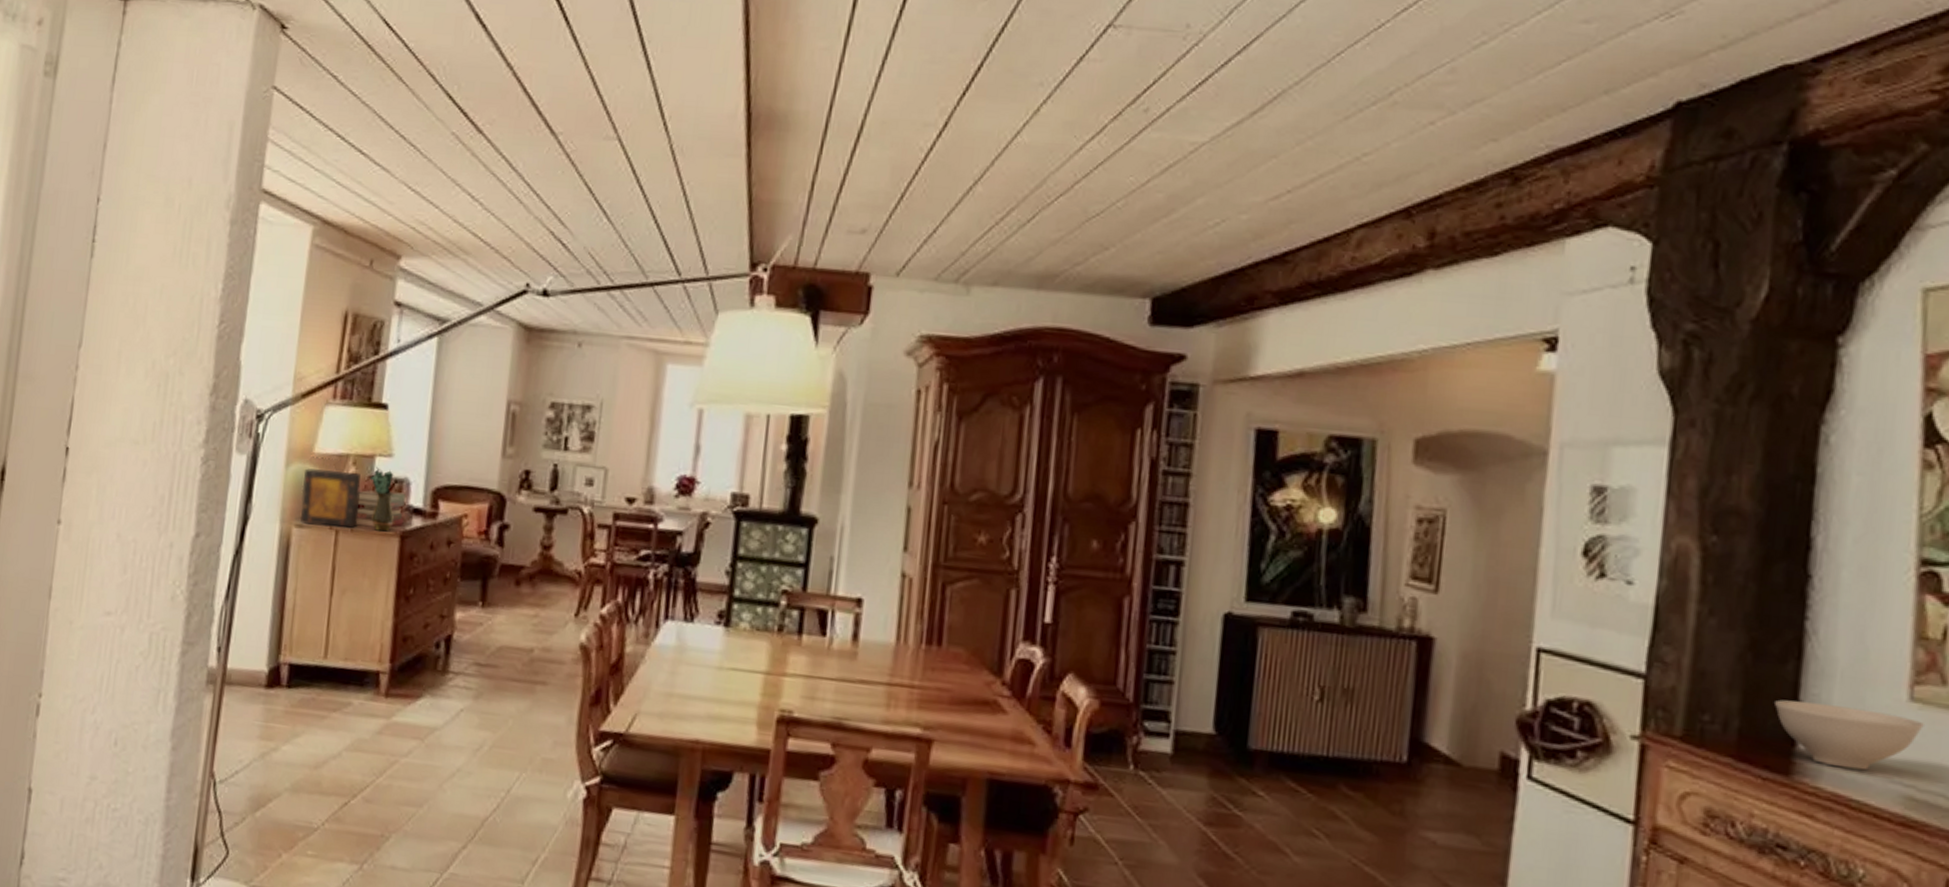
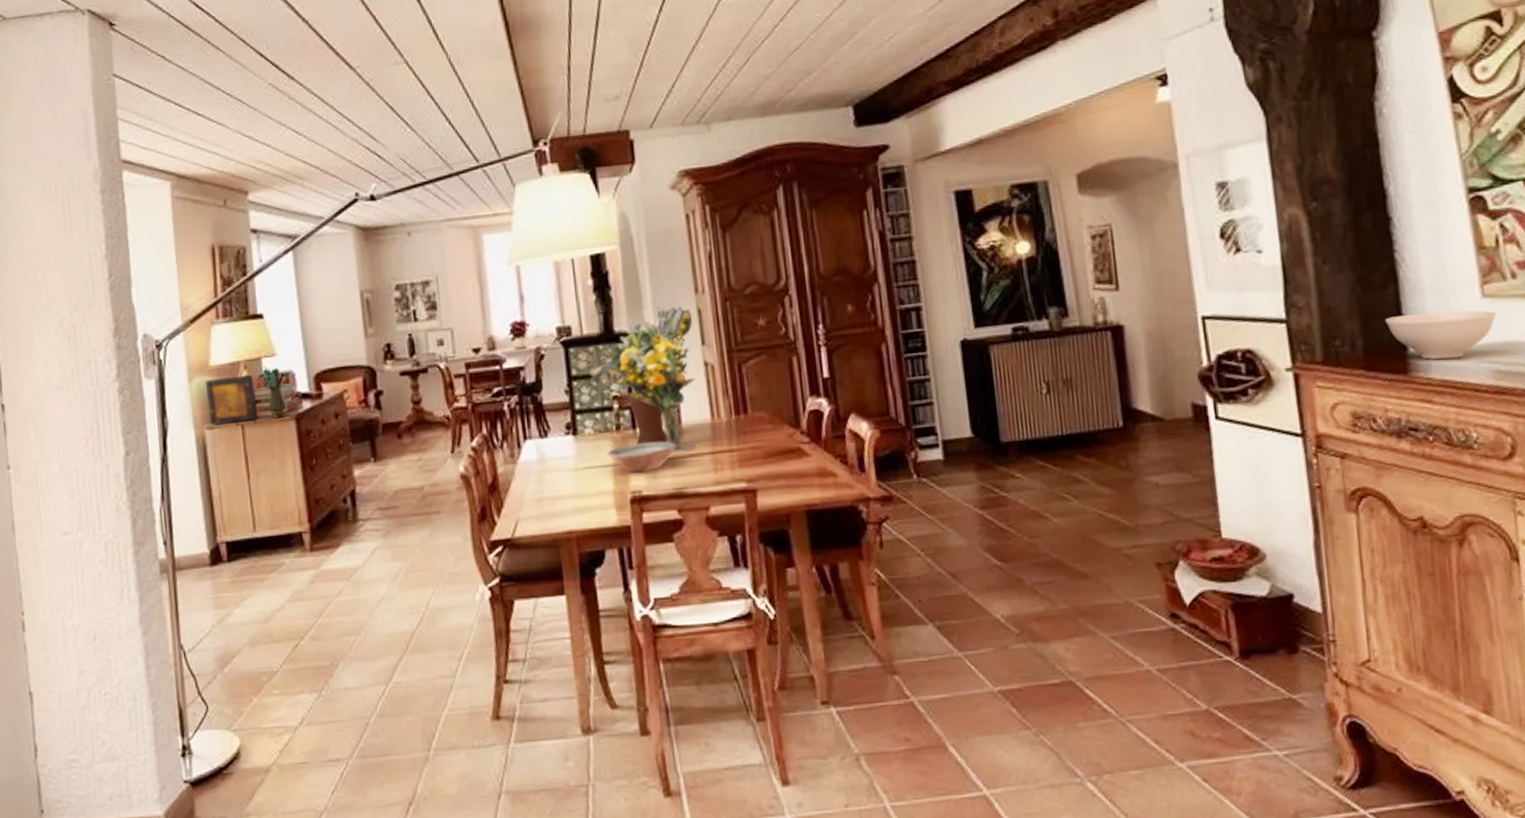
bouquet: none [759,493,899,678] -> present [590,306,697,453]
bowl: none [759,652,848,690] -> present [606,441,678,473]
vase: none [798,585,838,659] -> present [628,388,668,445]

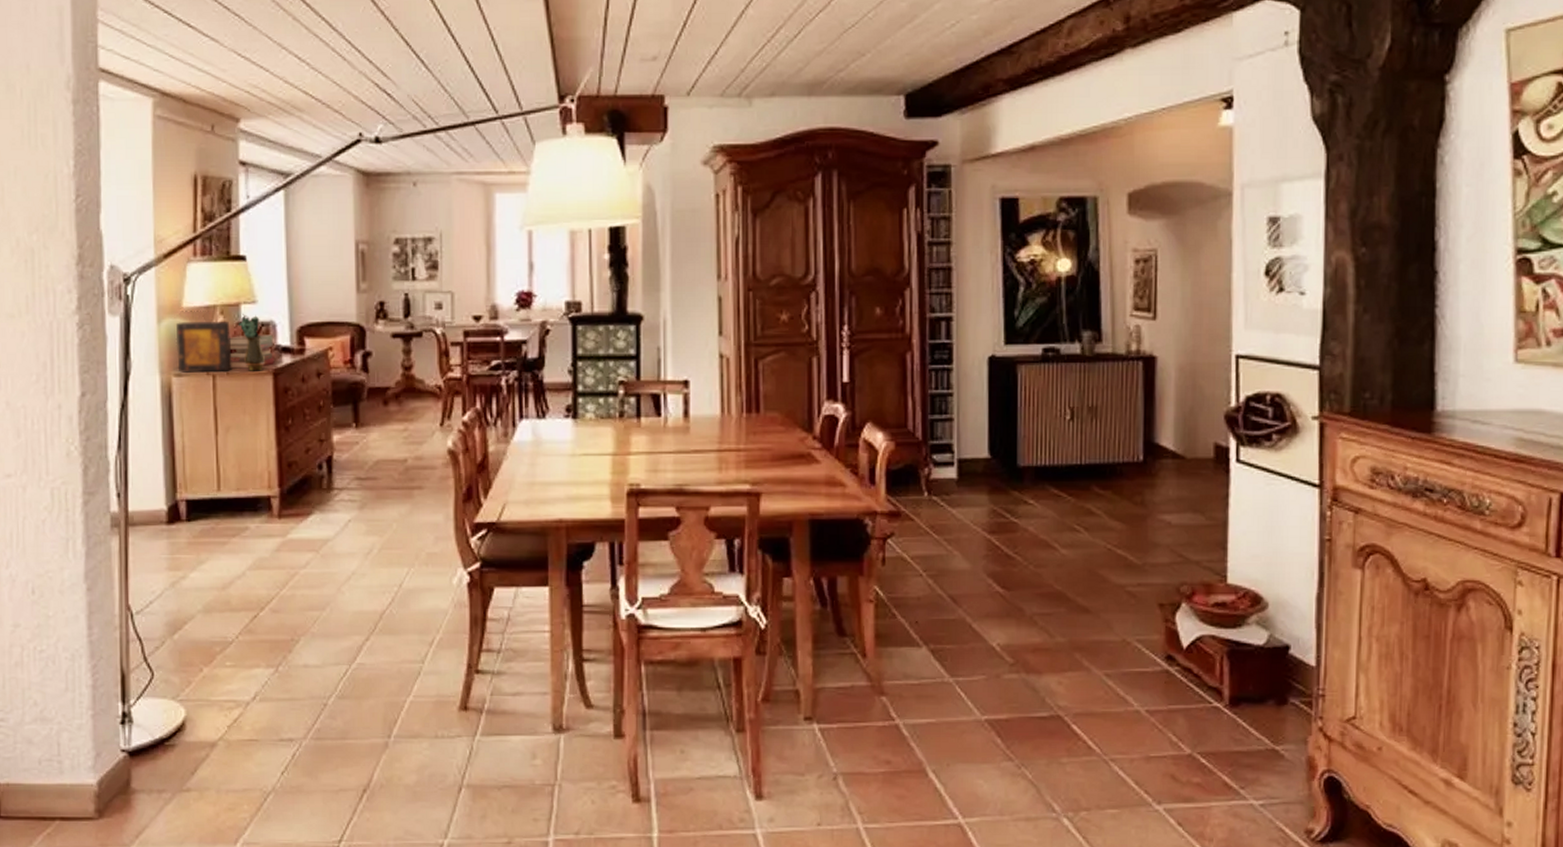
bouquet: present [590,306,697,453] -> none [597,289,711,448]
bowl: present [606,441,678,473] -> none [606,433,683,465]
vase: present [628,388,668,445] -> none [635,374,673,435]
bowl: present [1385,310,1497,360] -> none [1417,373,1526,422]

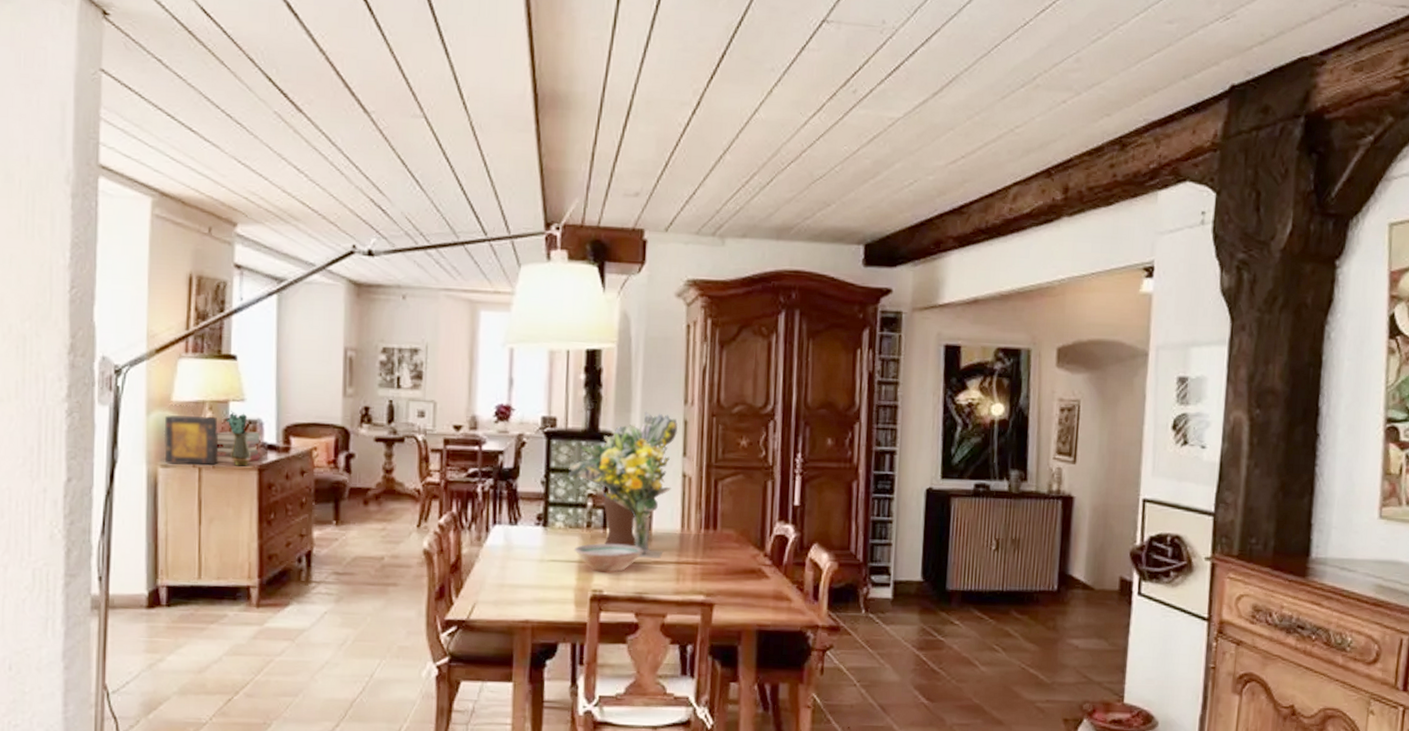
bouquet: none [597,289,711,448] -> present [568,411,678,559]
bowl: none [606,433,683,465] -> present [573,543,645,573]
vase: none [635,374,673,435] -> present [603,488,636,547]

